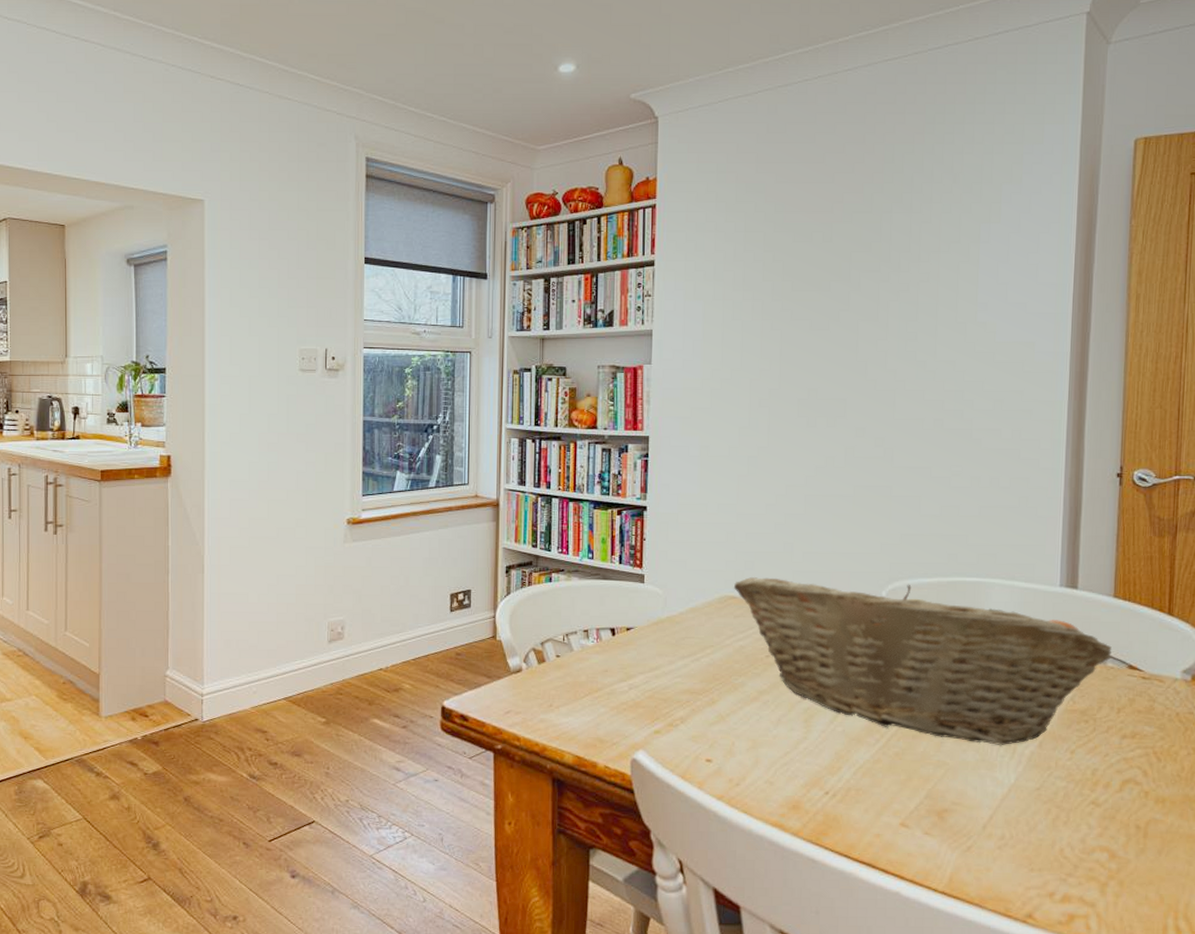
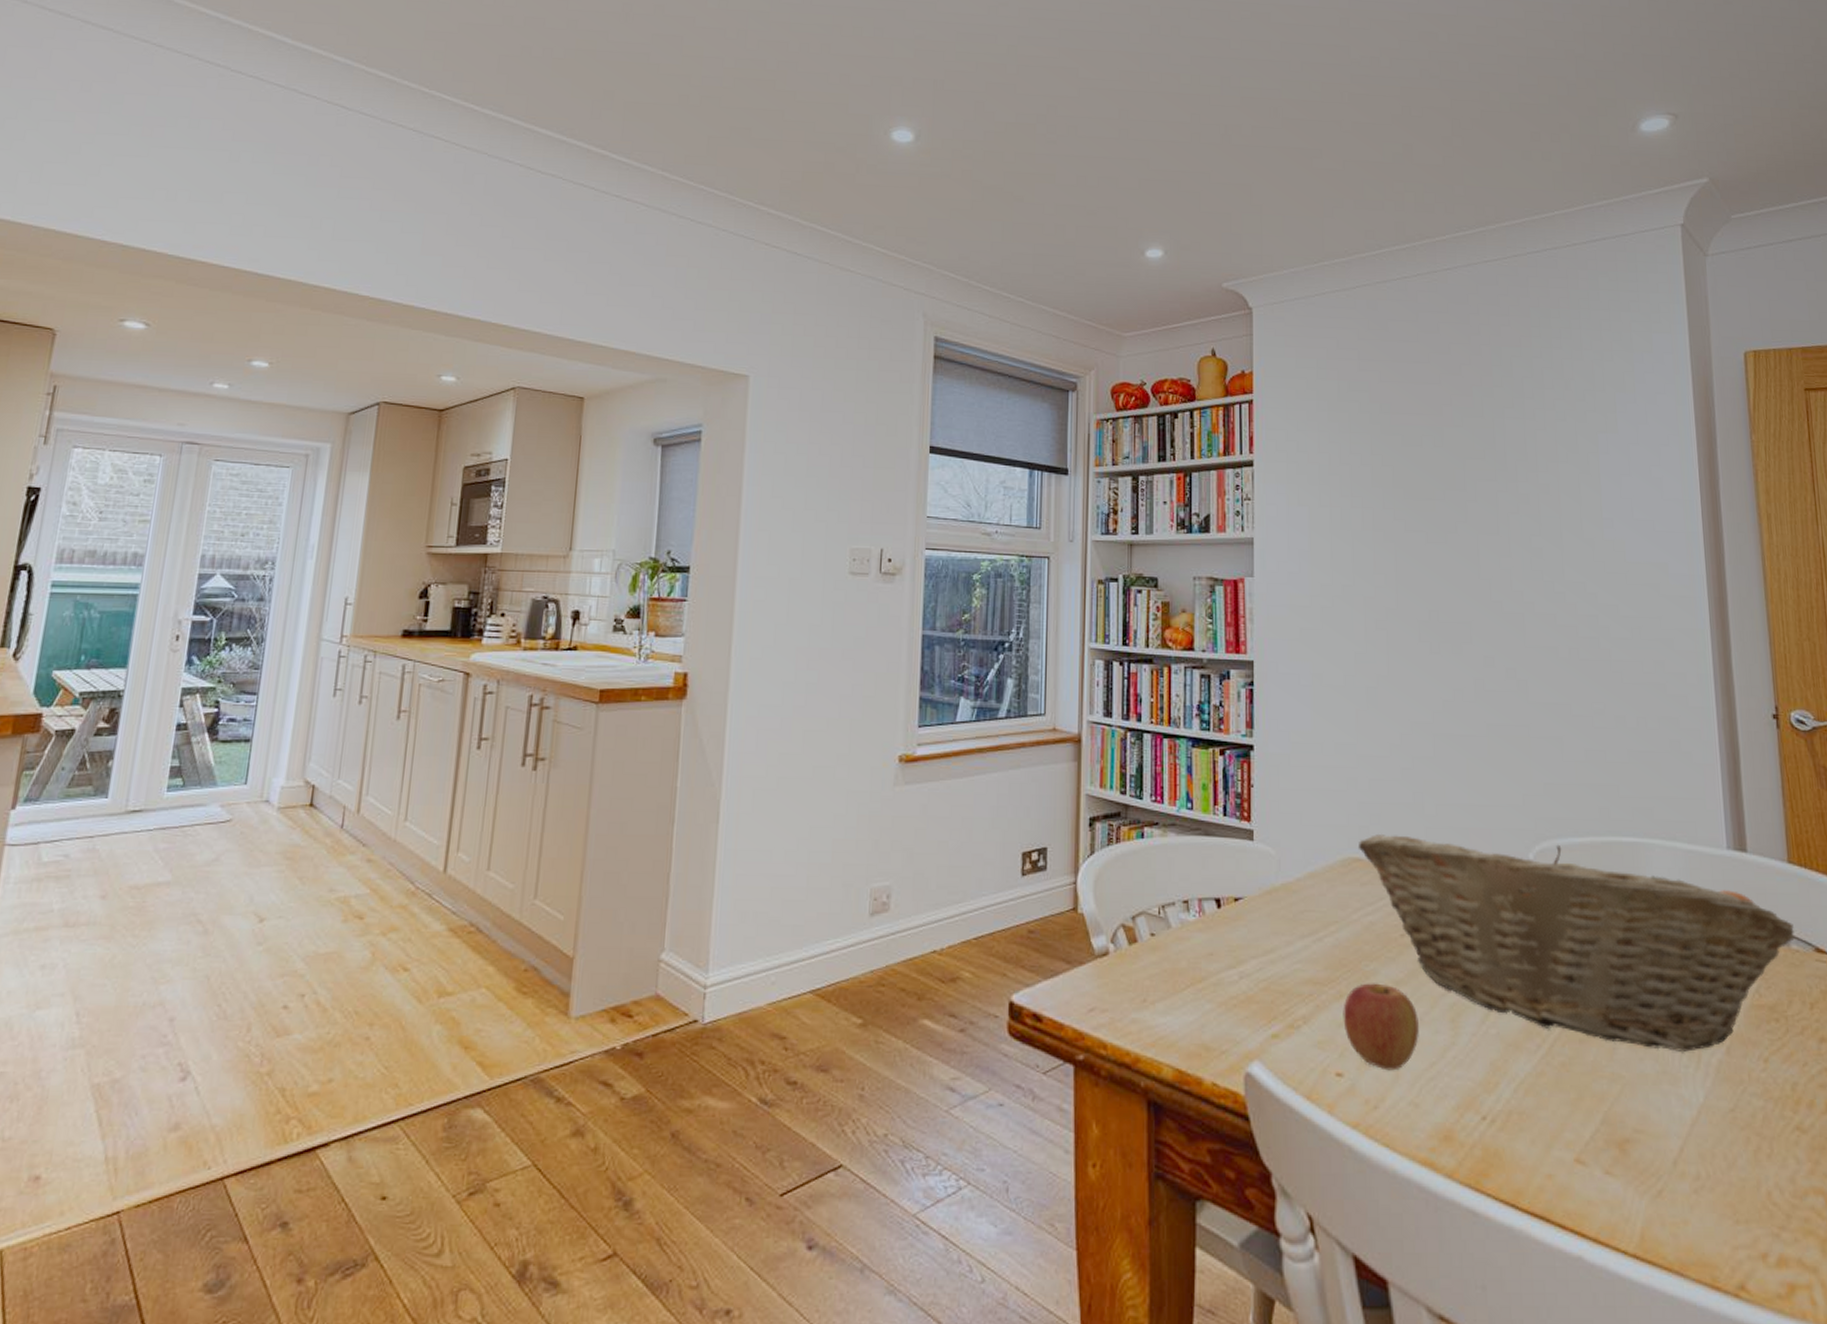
apple: none [714,692,777,758] -> present [1343,983,1419,1071]

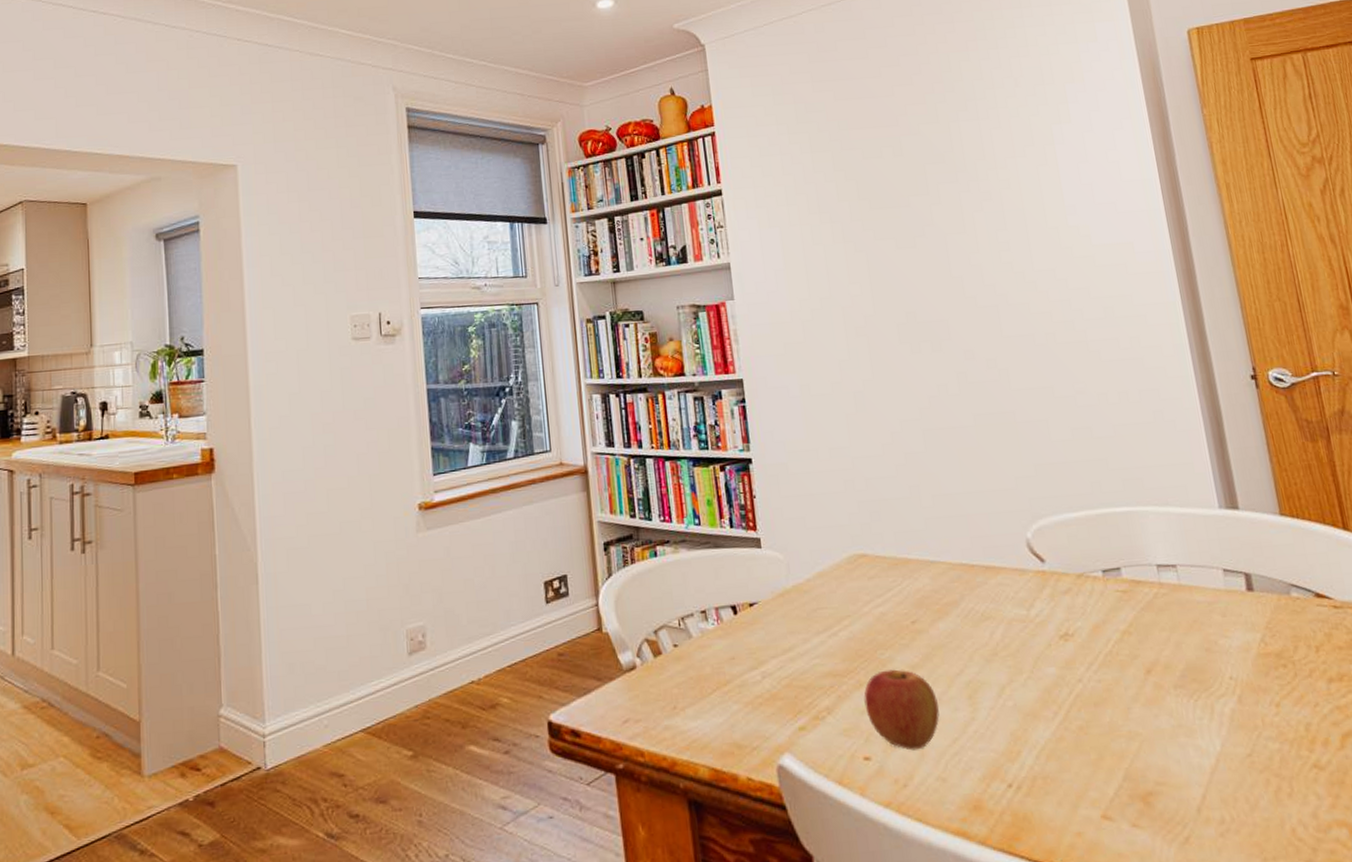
fruit basket: present [1357,834,1795,1052] -> none [861,521,1294,705]

